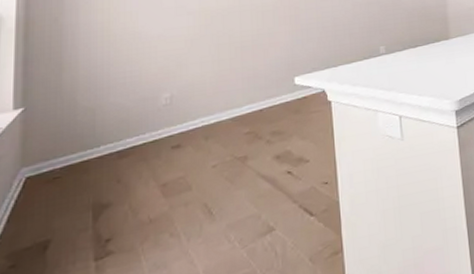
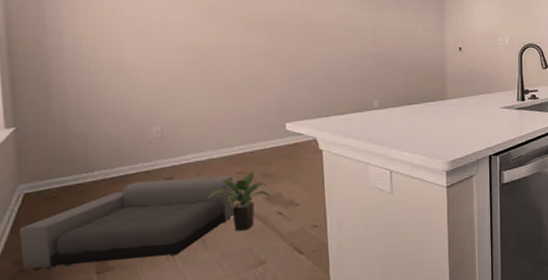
dog bed: none [15,137,243,263] -> present [19,176,235,270]
potted plant: none [215,130,279,197] -> present [207,171,270,231]

